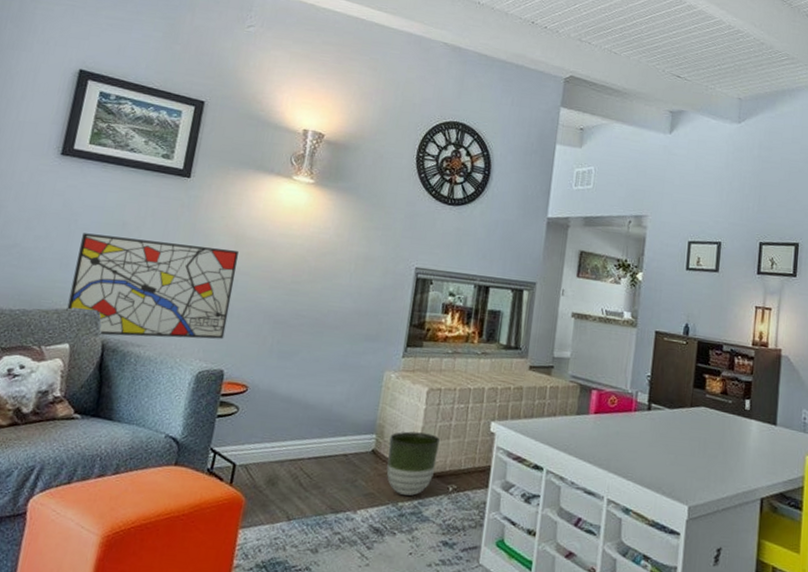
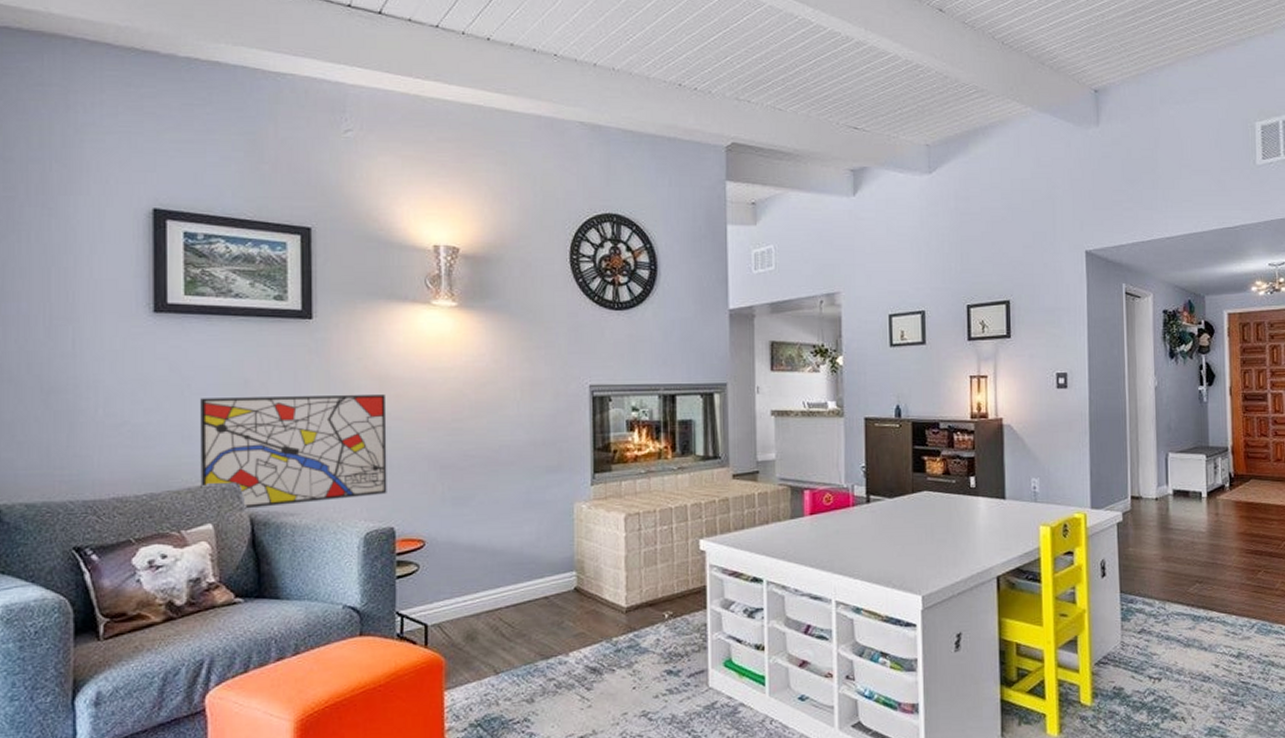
planter: present [386,431,440,496] -> none [592,562,647,630]

